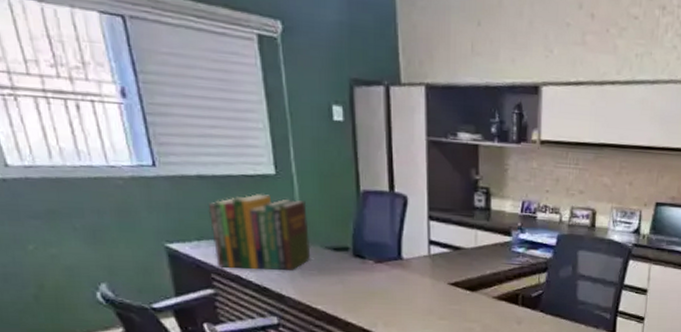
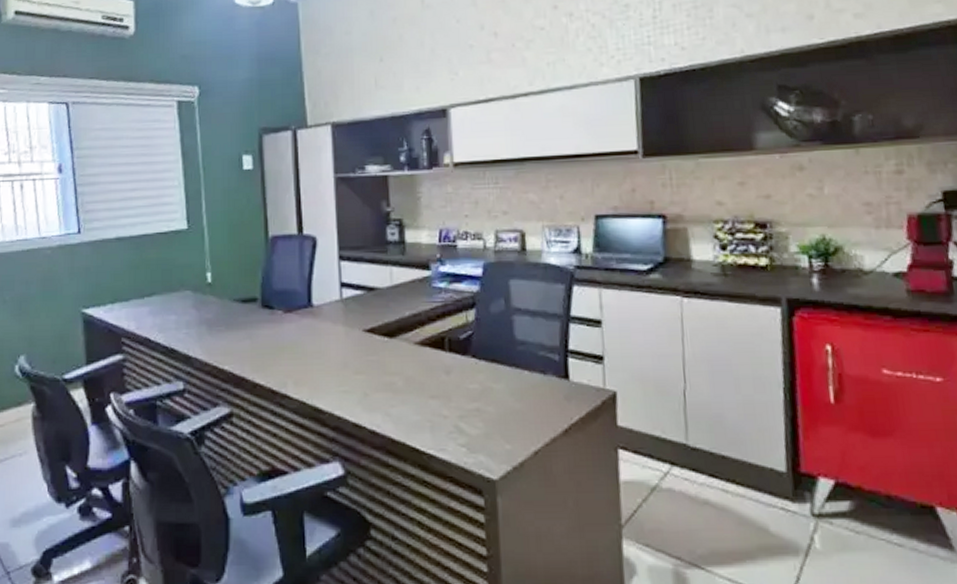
books: present [208,194,311,270] -> none [123,250,219,331]

